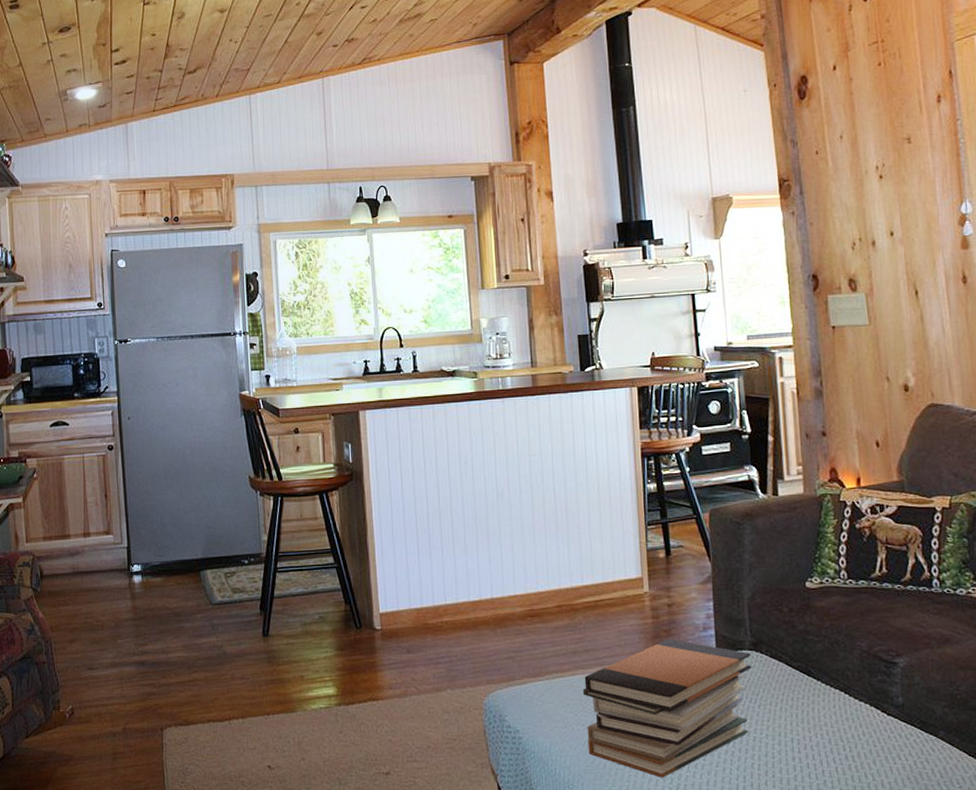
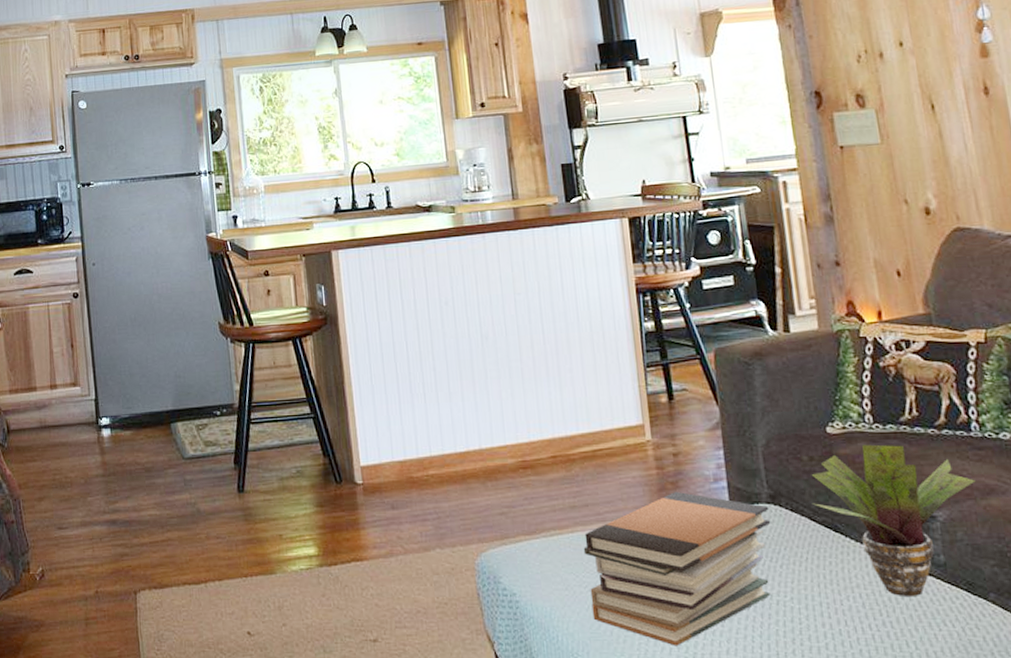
potted plant: none [790,598,934,733] -> present [811,444,976,596]

